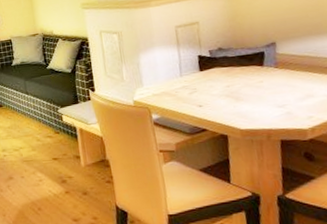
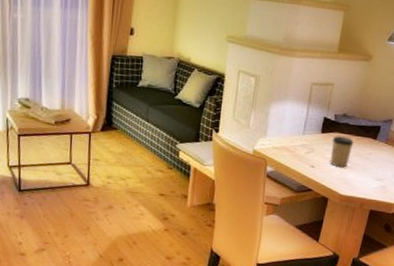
cup: none [213,69,239,102] -> present [330,136,354,168]

